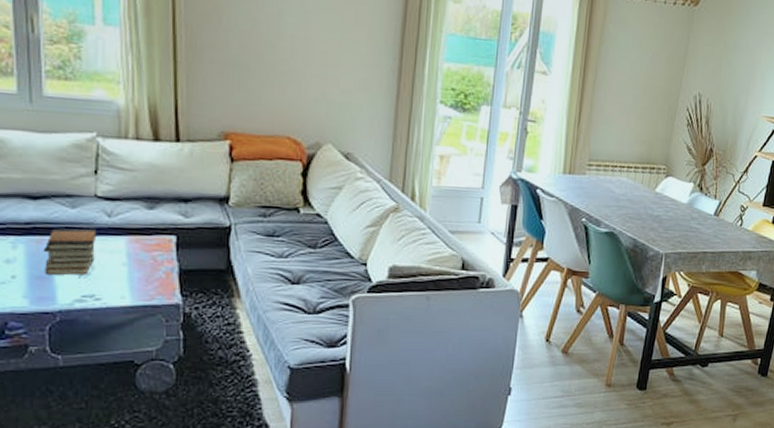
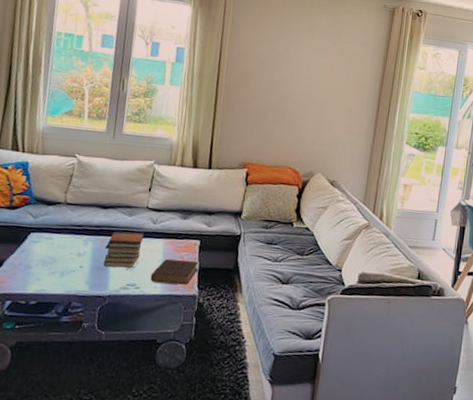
book: none [114,261,178,292] -> present [150,259,199,285]

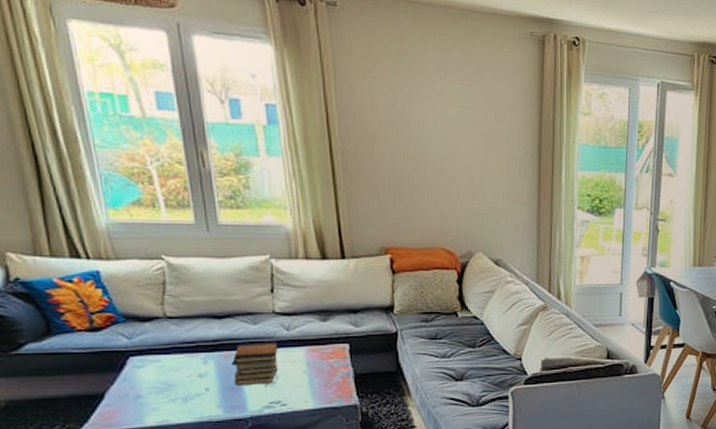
book: present [150,259,199,285] -> none [297,367,353,396]

